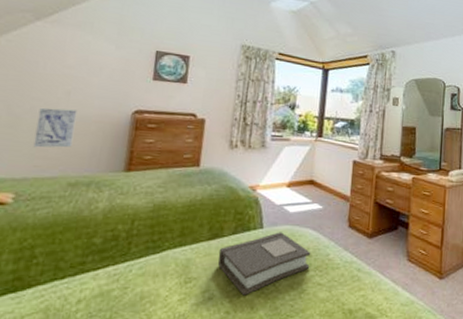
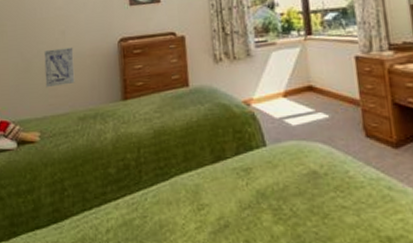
book: present [217,232,311,296] -> none [225,149,328,223]

